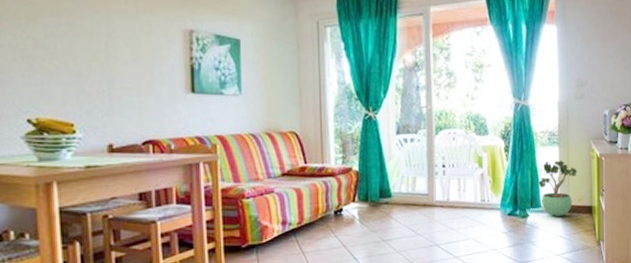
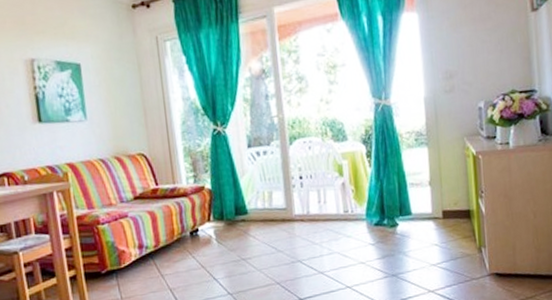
potted plant: present [538,160,577,216] -> none [407,162,451,224]

